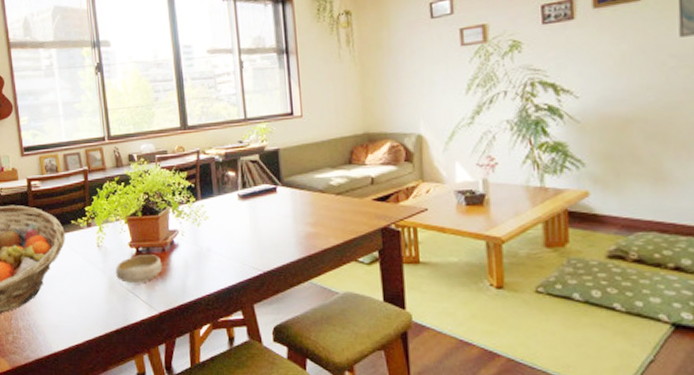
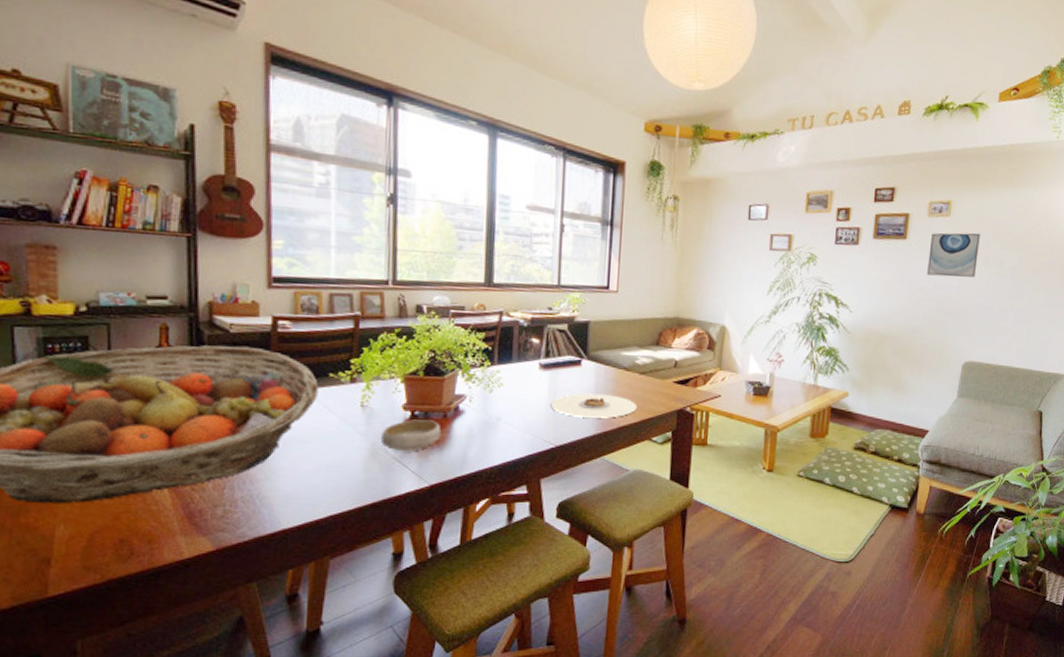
plate: none [253,218,339,243] -> present [550,393,638,418]

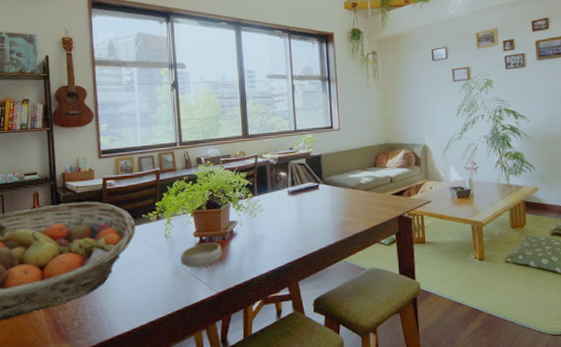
plate: present [550,393,638,418] -> none [299,209,366,230]

